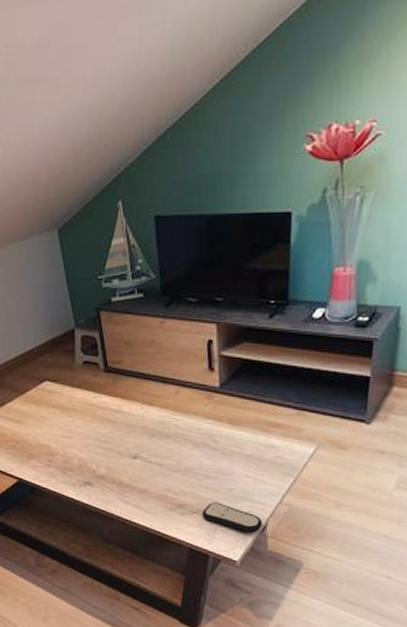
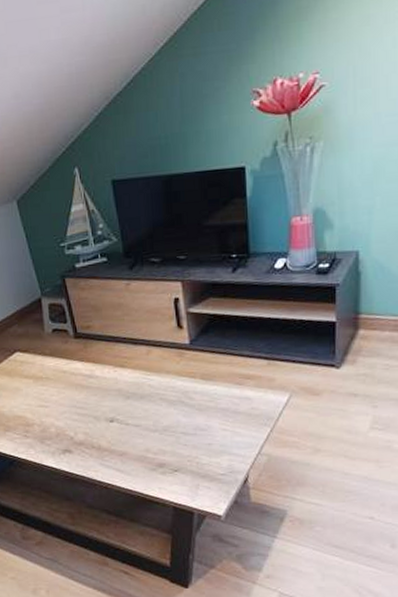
remote control: present [201,502,262,533] -> none [182,458,243,486]

